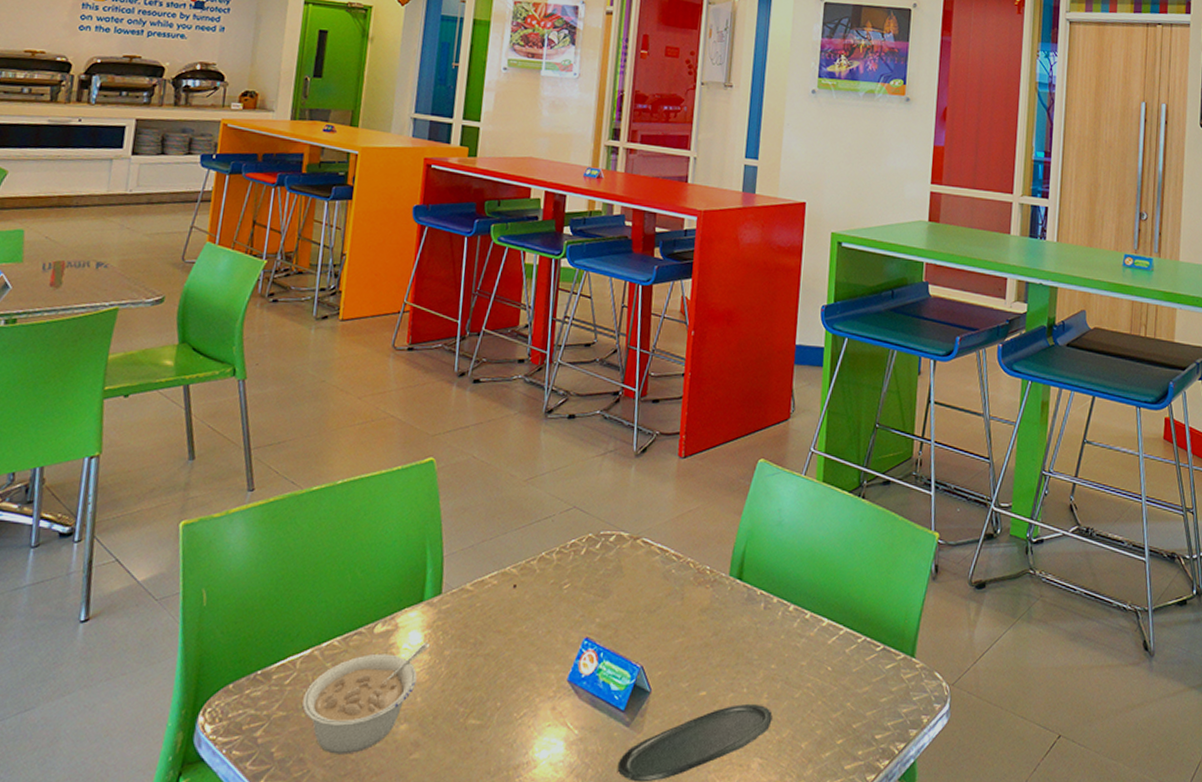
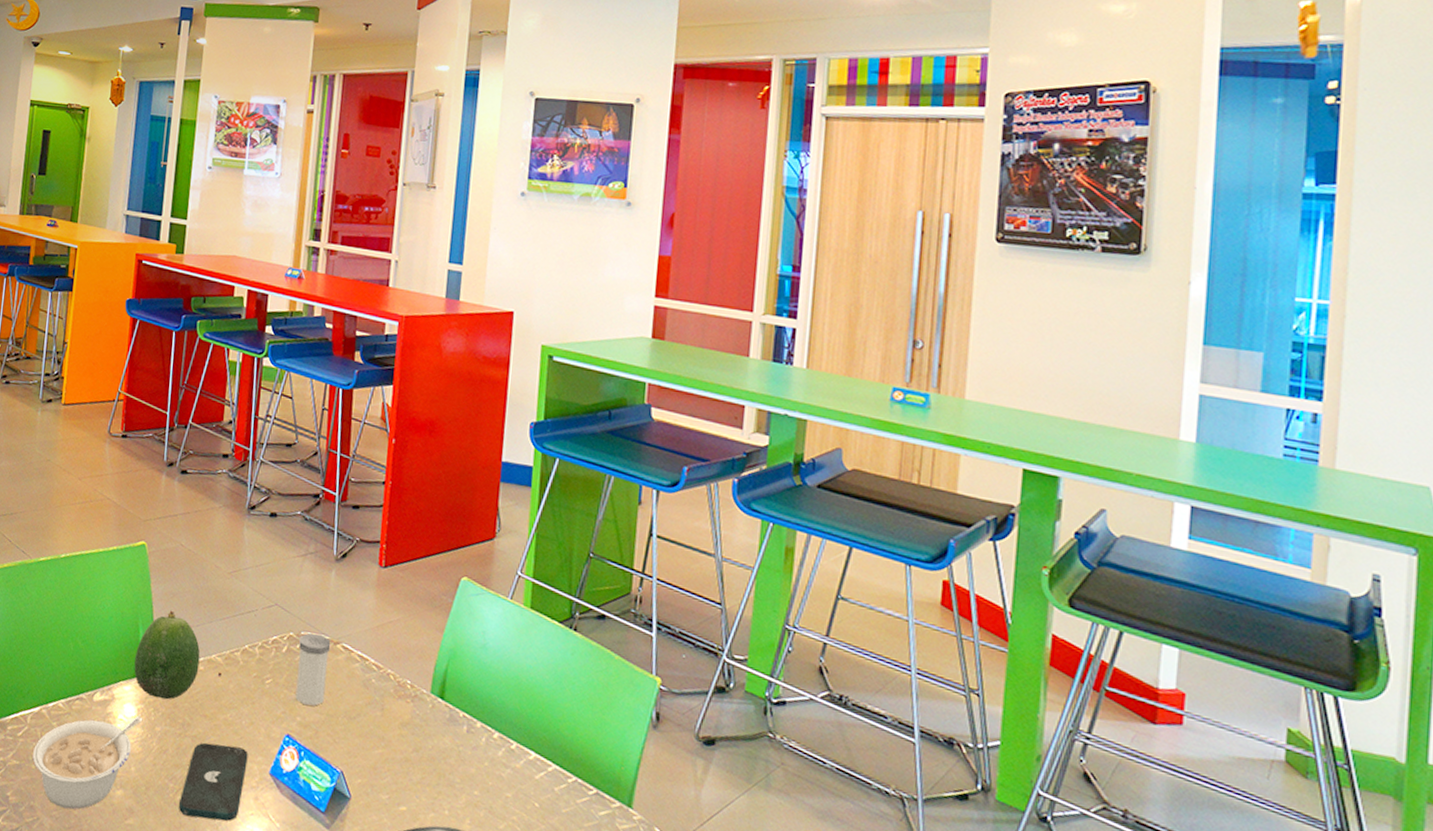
fruit: none [420,526,494,621] -> present [134,610,200,700]
smartphone: none [470,658,545,740] -> present [179,742,248,821]
salt shaker: none [594,531,631,605] -> present [295,632,331,706]

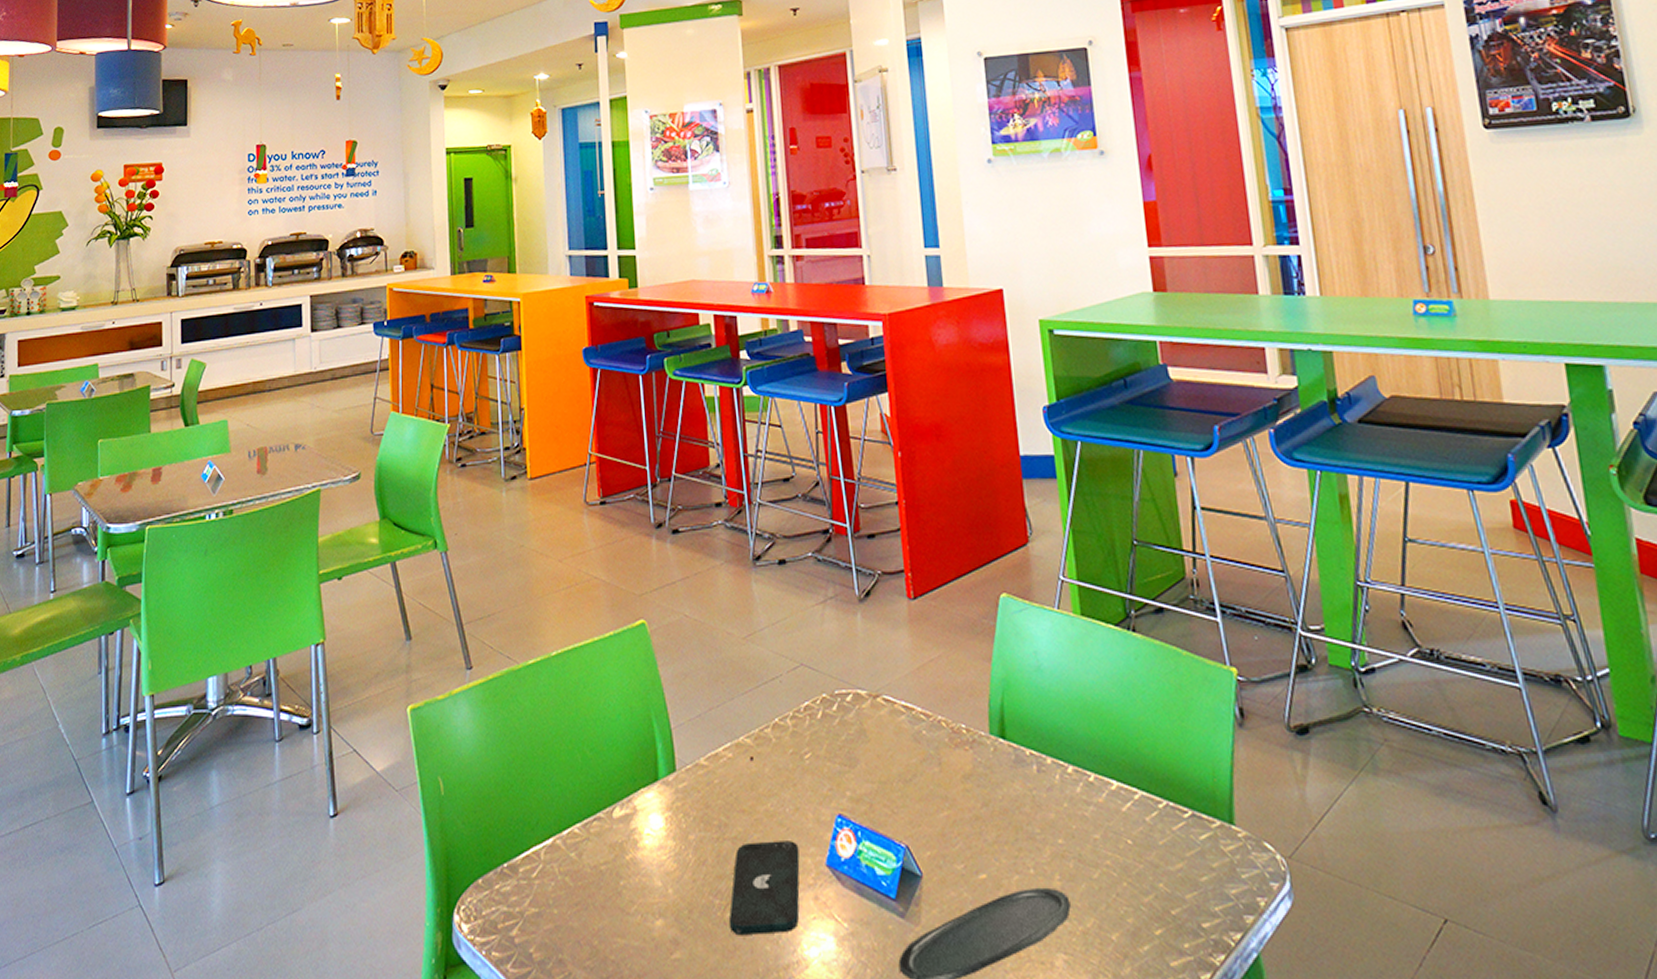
legume: present [32,715,143,810] -> none [553,825,673,955]
fruit: present [134,610,200,700] -> none [653,694,727,800]
salt shaker: present [295,632,331,706] -> none [834,690,873,775]

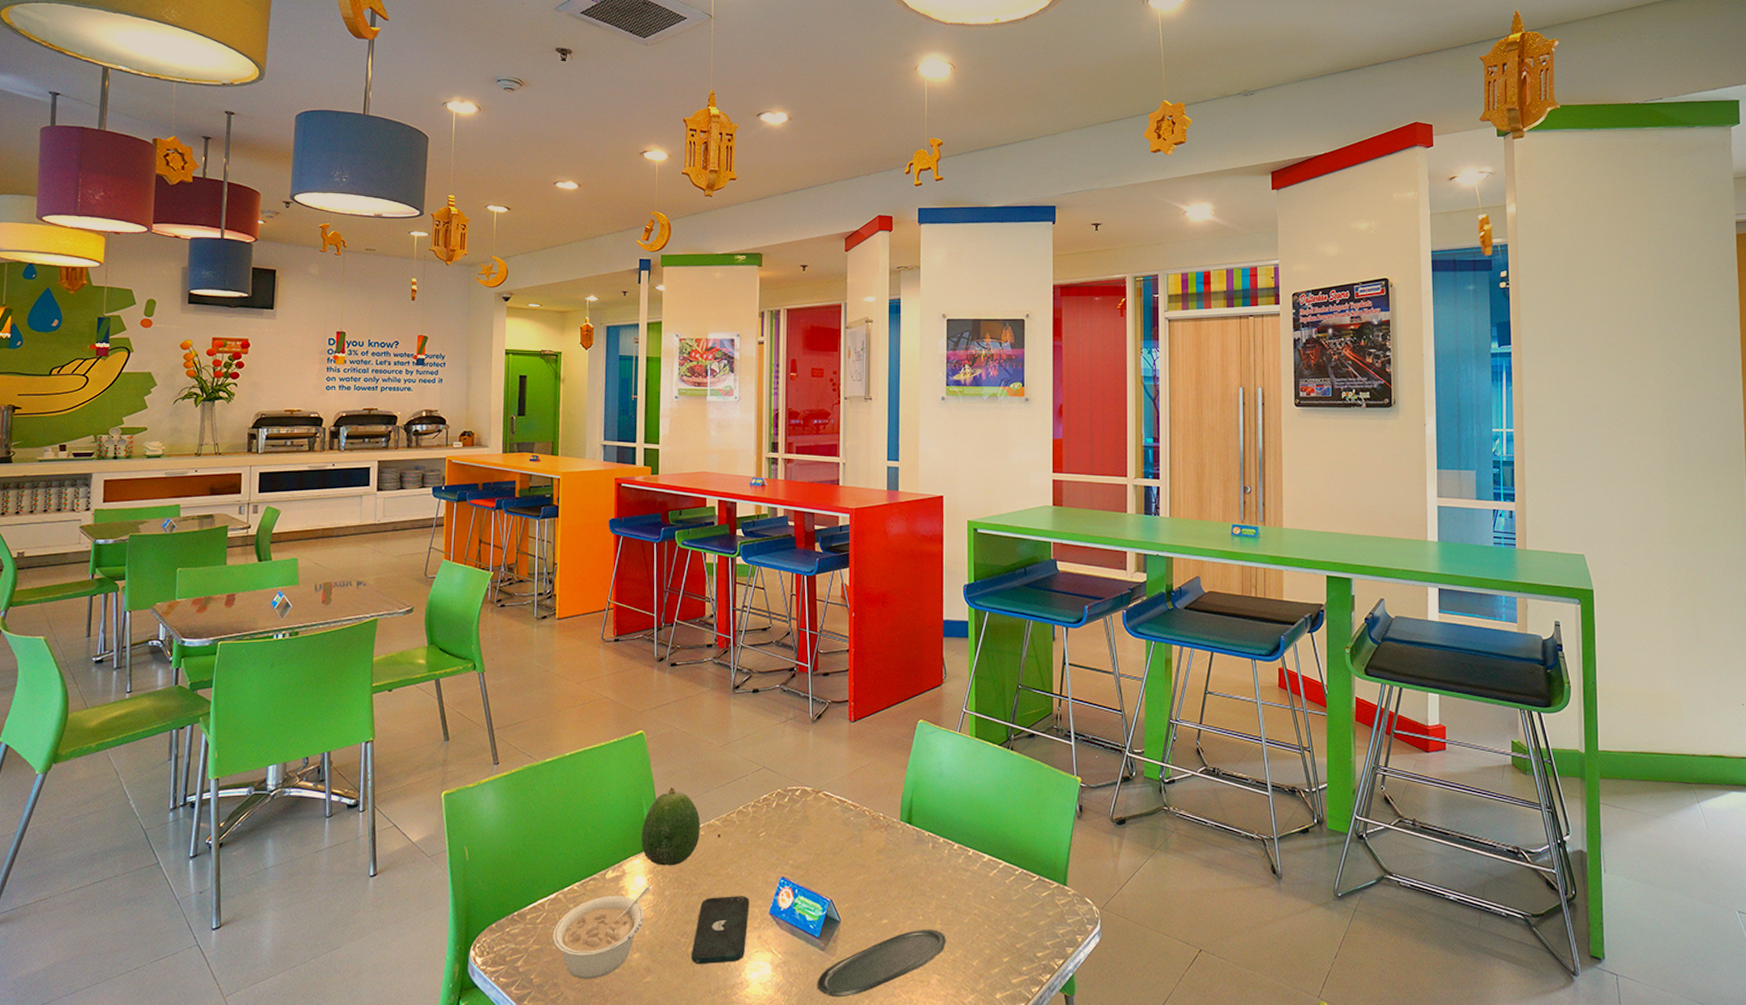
legume: none [553,825,673,955] -> present [553,884,653,979]
fruit: none [653,694,727,800] -> present [641,787,700,866]

